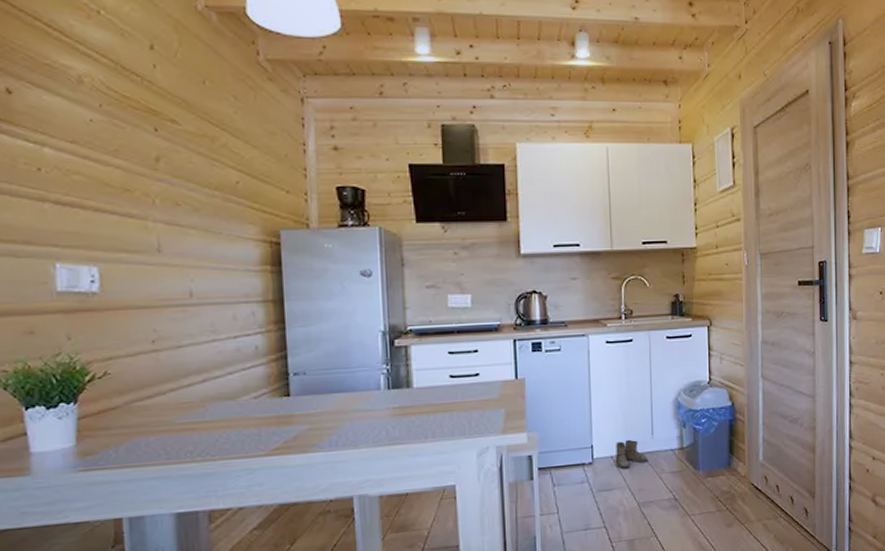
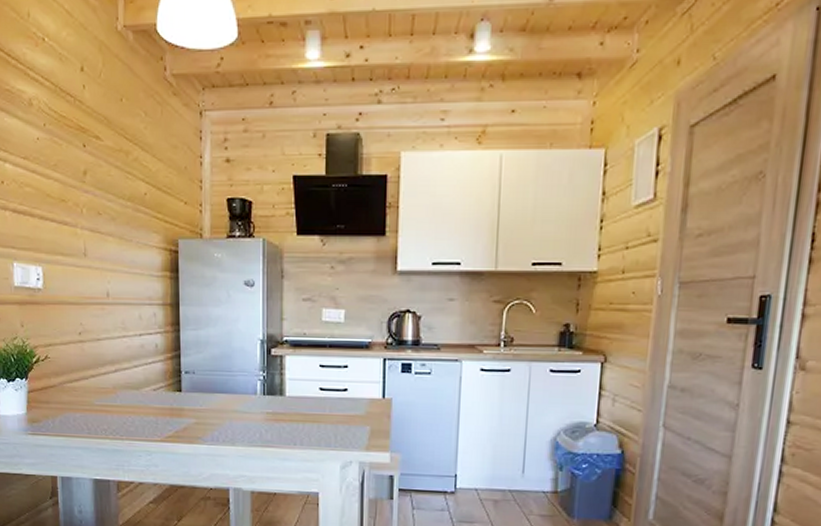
boots: present [612,439,647,469] -> none [476,474,515,504]

